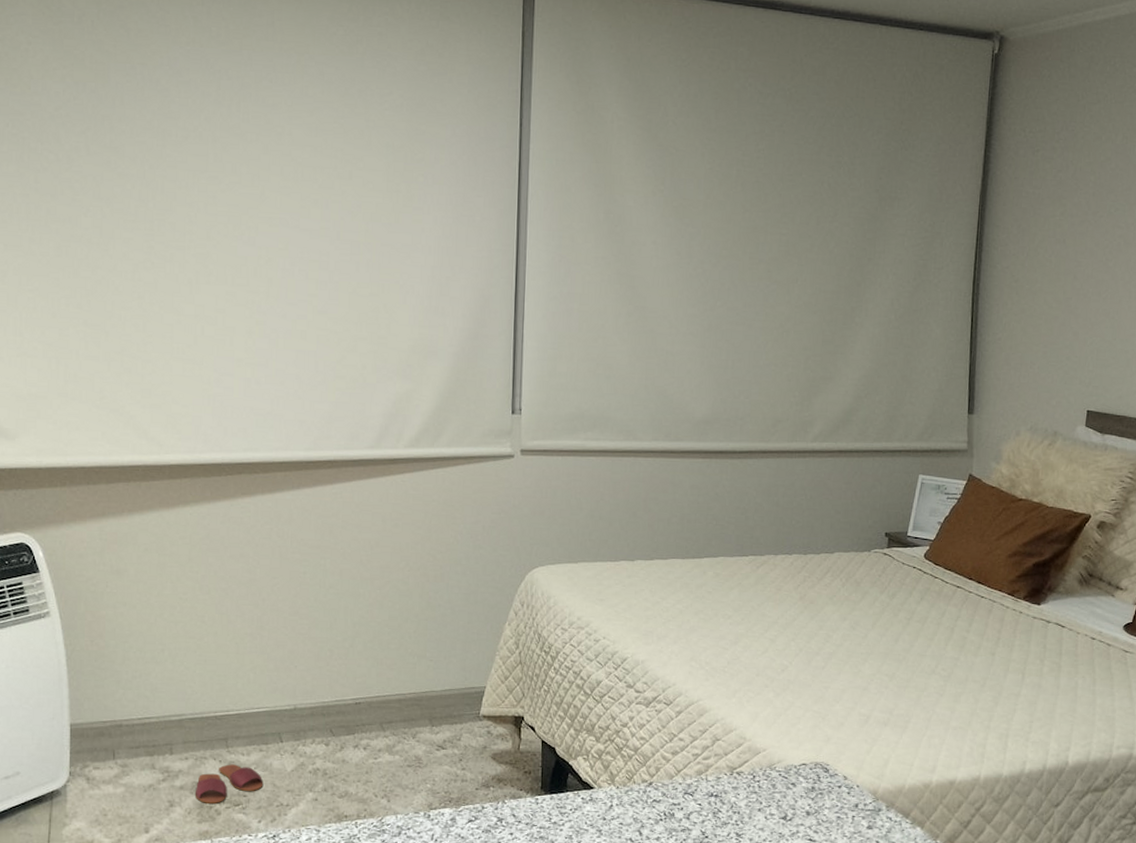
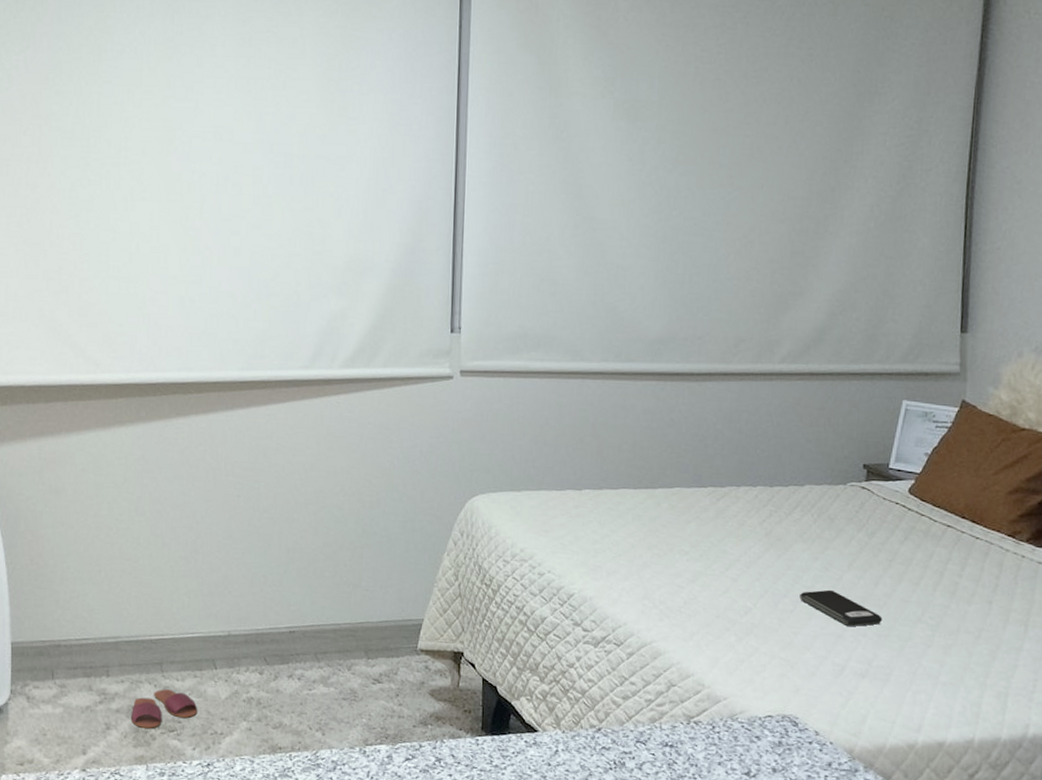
phone: none [830,647,902,680] -> present [799,589,883,627]

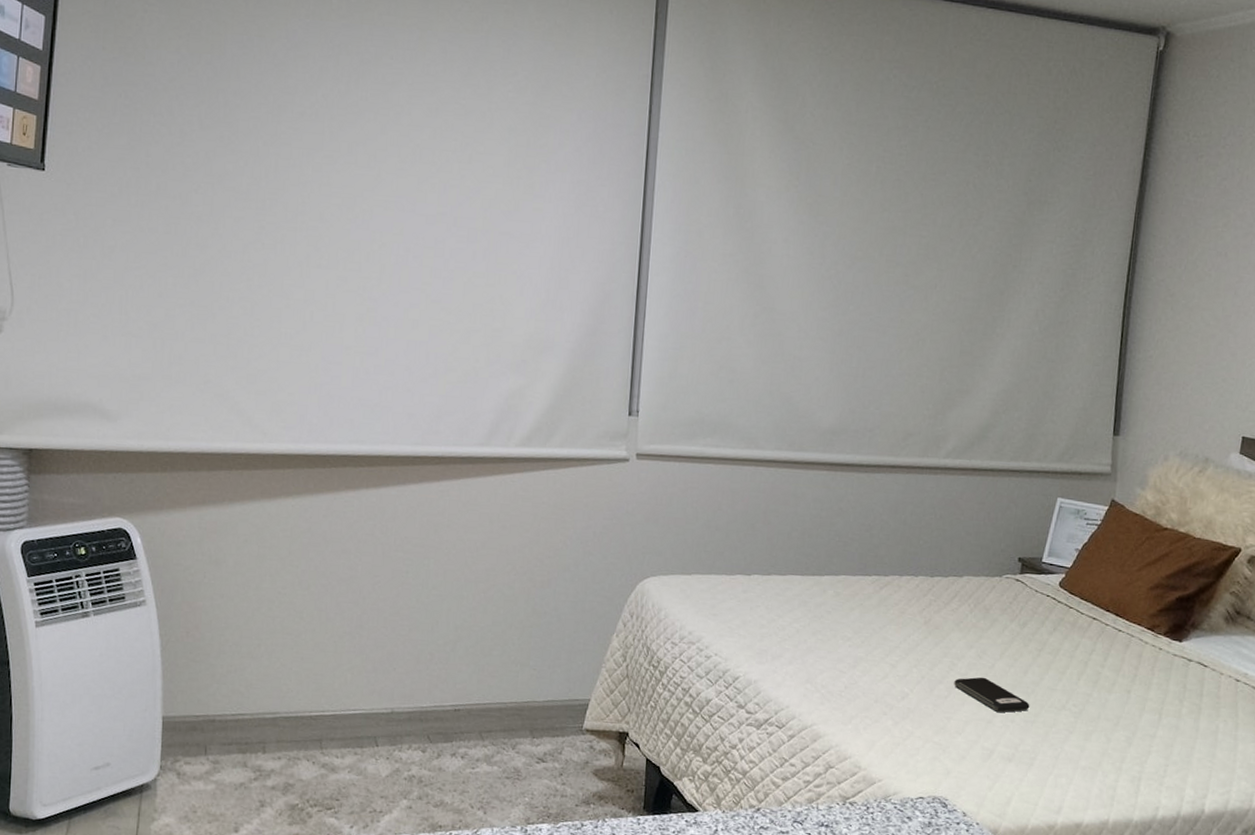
slippers: present [130,689,198,729] -> none [286,766,357,806]

